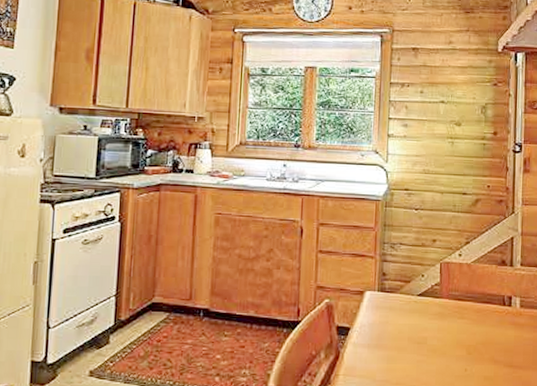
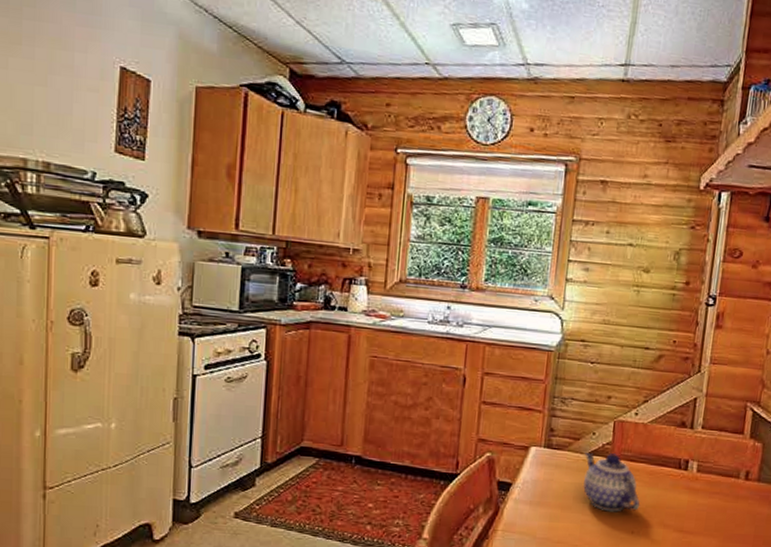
teapot: none [416,293,471,351] -> present [583,452,641,512]

